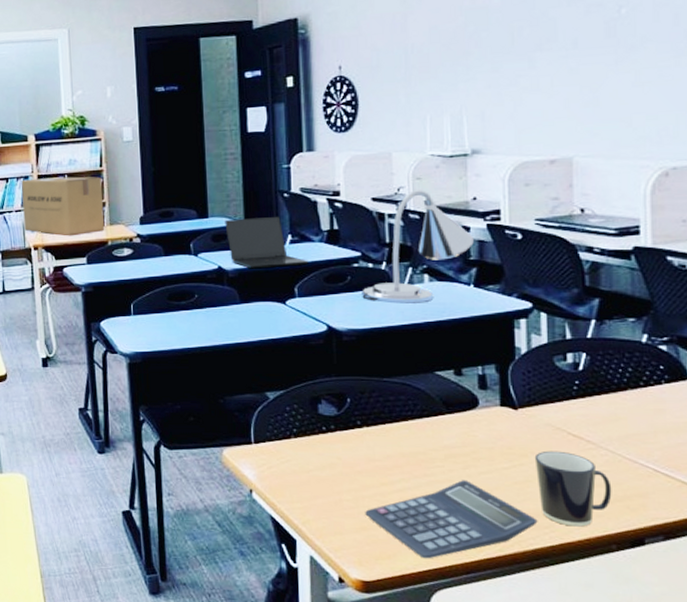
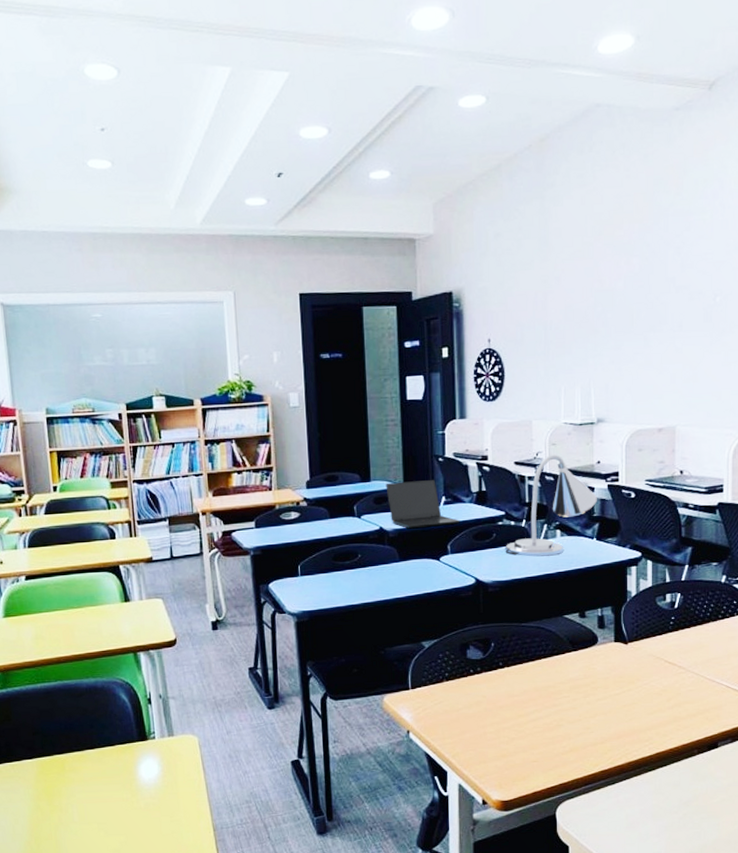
box: present [22,176,105,236] -> none [188,441,273,501]
calculator: present [365,480,538,559] -> none [505,707,640,777]
mug: present [534,450,612,527] -> none [639,676,696,738]

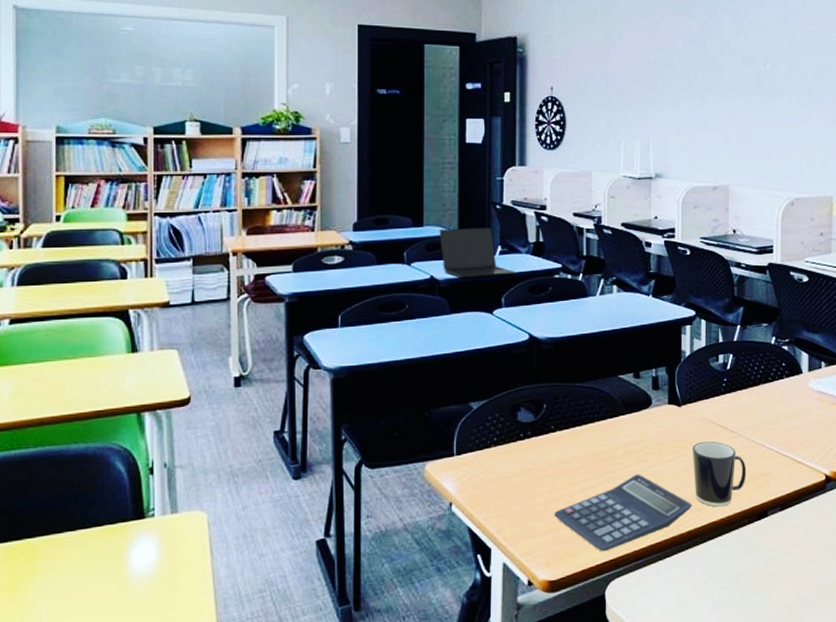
table lamp: present [505,454,597,557] -> none [561,208,654,313]
calculator: none [505,707,640,777] -> present [554,474,692,552]
mug: none [639,676,696,738] -> present [692,441,747,507]

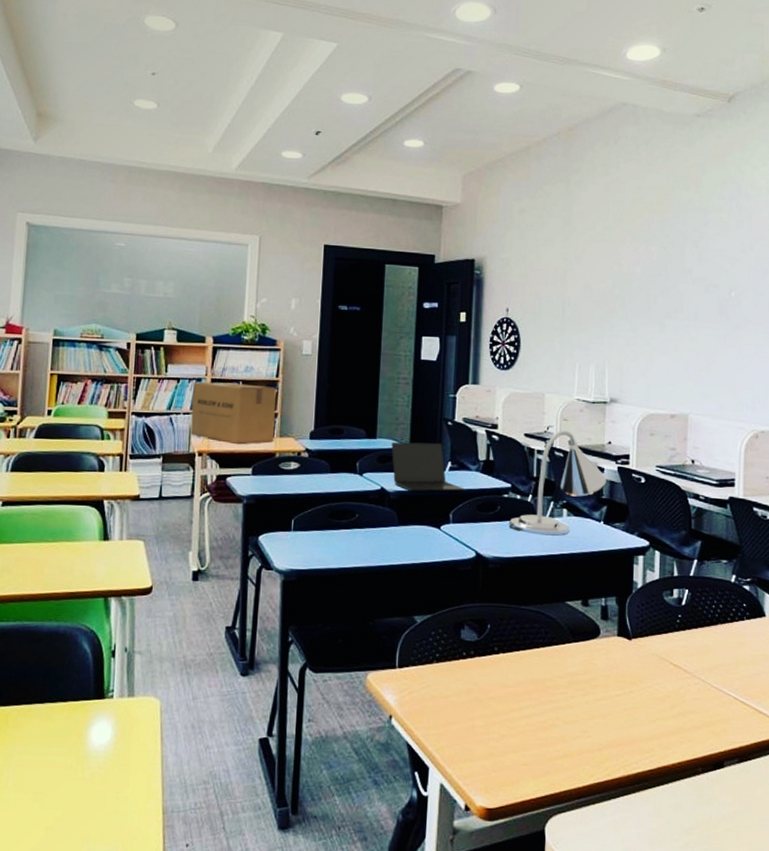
box: none [222,176,315,241] -> present [190,381,277,445]
calculator: present [554,474,692,552] -> none [494,706,641,785]
table lamp: none [561,208,654,313] -> present [509,430,606,536]
mug: present [692,441,747,507] -> none [642,679,701,751]

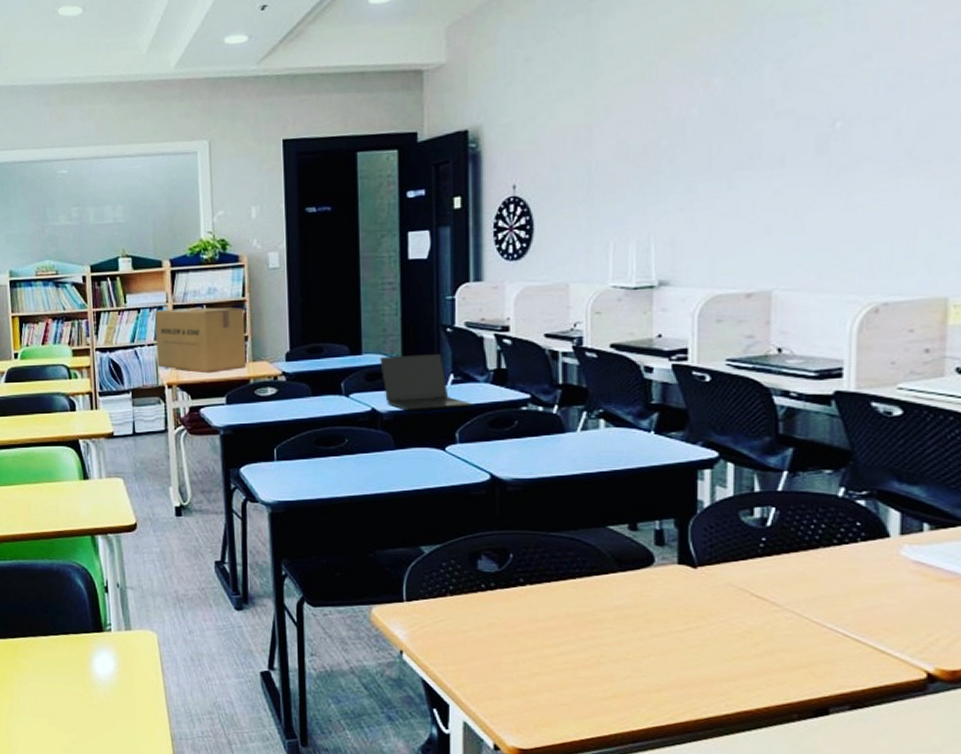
table lamp: present [509,430,606,536] -> none [530,325,657,451]

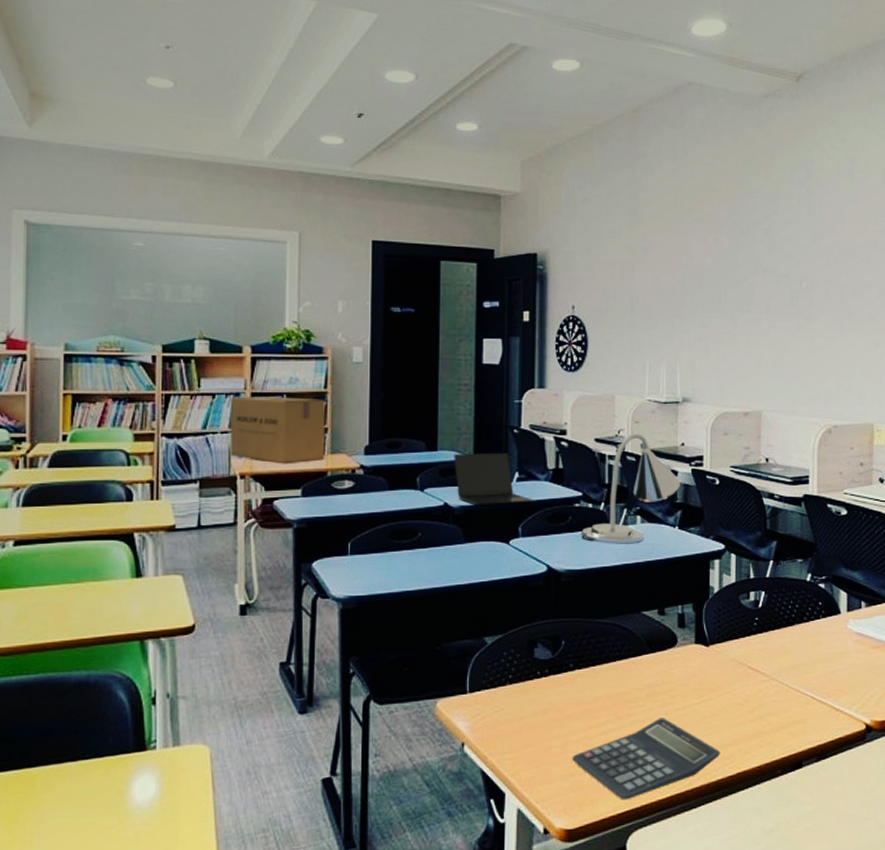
calculator: none [525,643,713,727] -> present [572,718,721,800]
table lamp: none [530,325,657,451] -> present [581,433,680,544]

